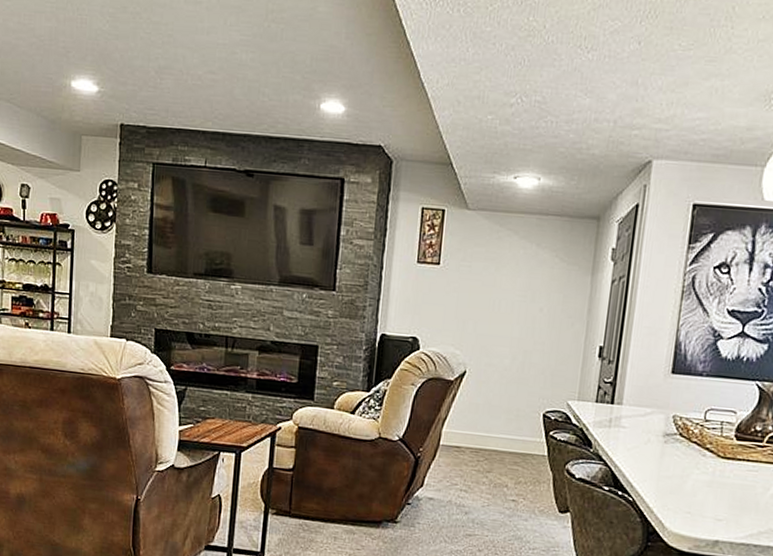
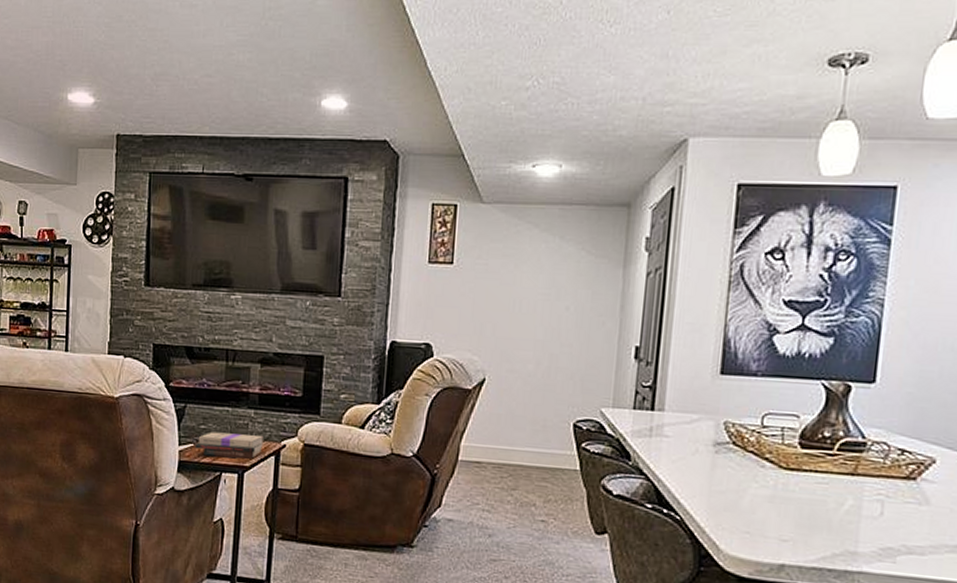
books: none [194,413,260,440] -> present [195,431,263,459]

